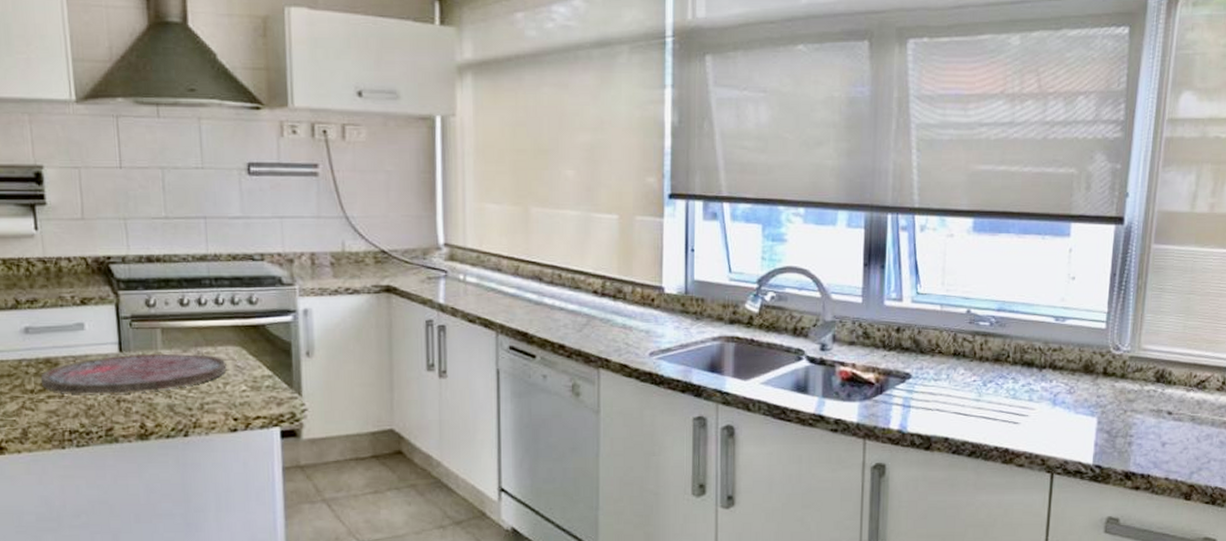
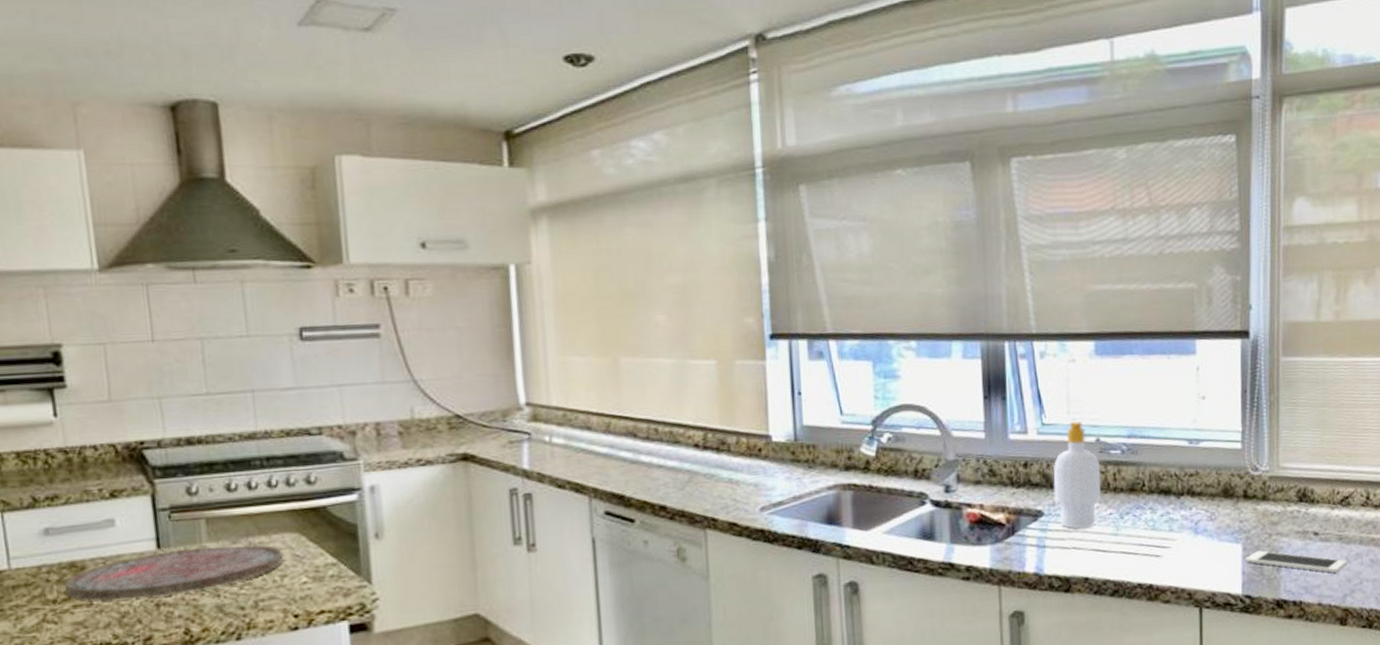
soap bottle: none [922,292,969,393] -> present [1053,421,1102,530]
cell phone: none [1099,425,1197,451] -> present [1245,550,1347,573]

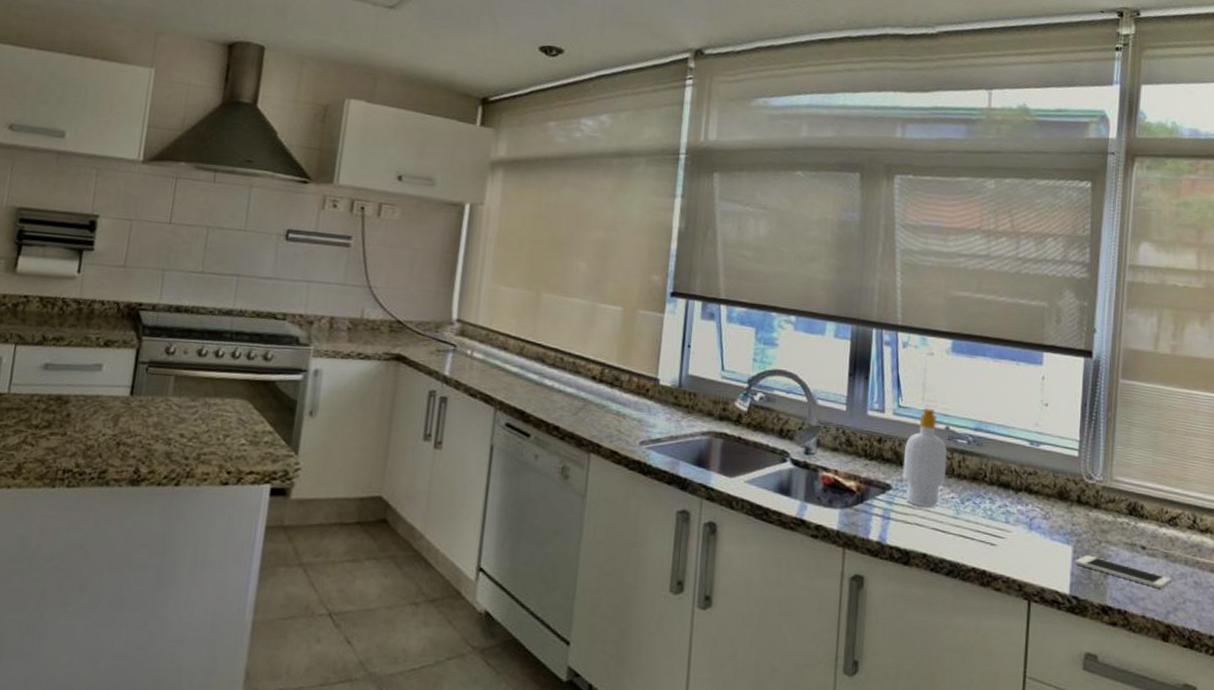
cutting board: present [65,545,284,601] -> none [48,399,231,437]

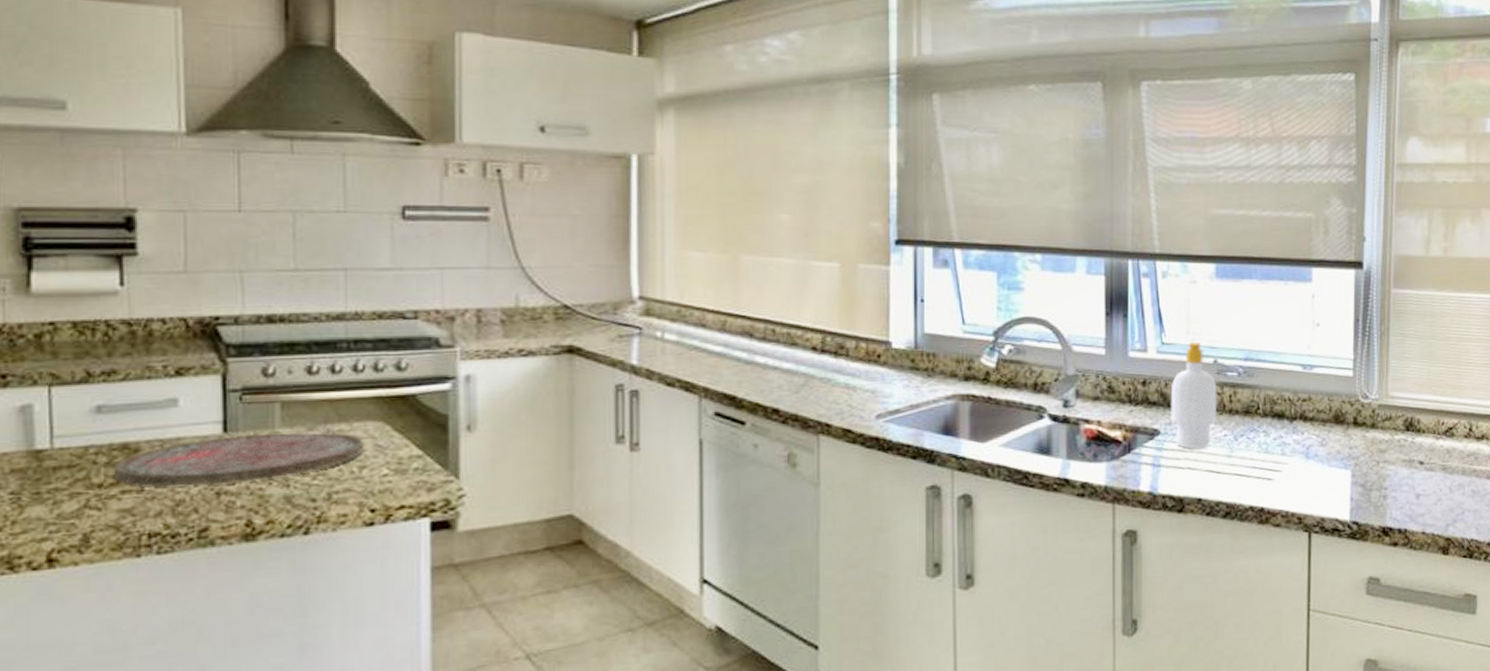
cutting board: none [48,399,231,437] -> present [115,433,364,487]
cell phone: present [1075,555,1171,589] -> none [1354,477,1450,503]

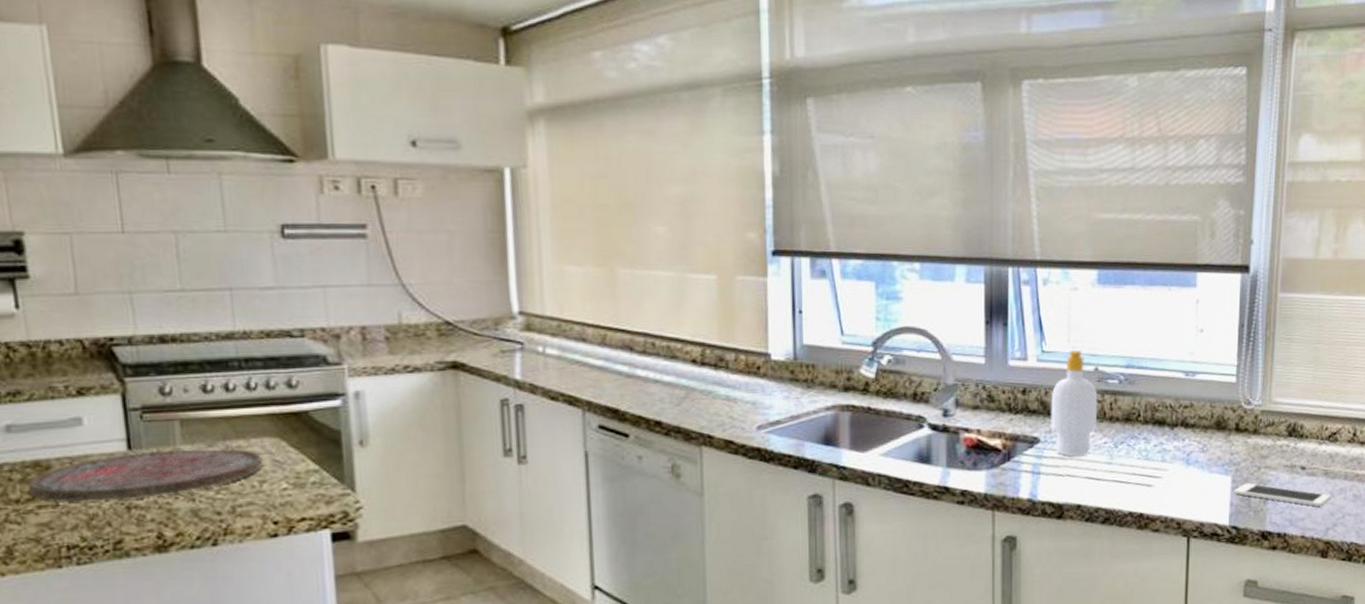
cell phone: none [1354,477,1450,503] -> present [1234,483,1331,507]

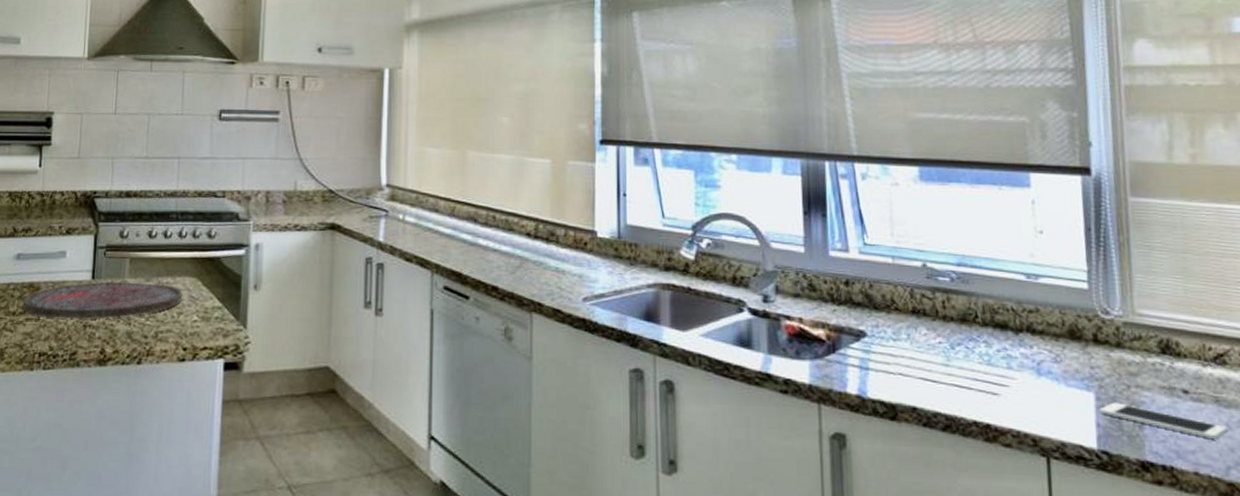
soap bottle: present [1051,349,1098,457] -> none [876,243,930,355]

